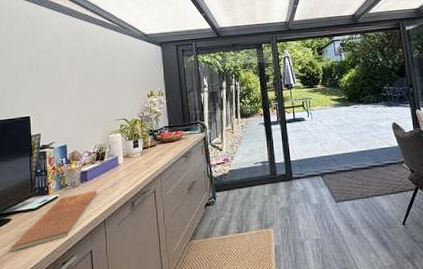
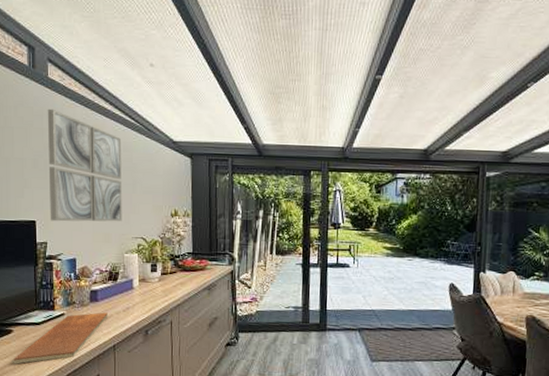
wall art: none [38,21,106,115] -> present [47,108,122,222]

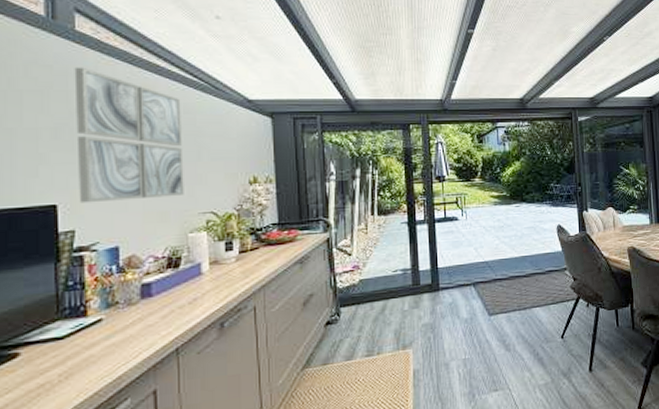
chopping board: present [11,312,109,364] -> none [16,308,168,400]

